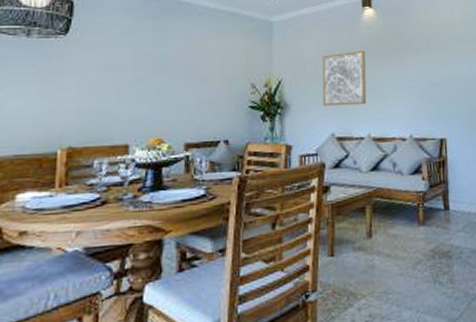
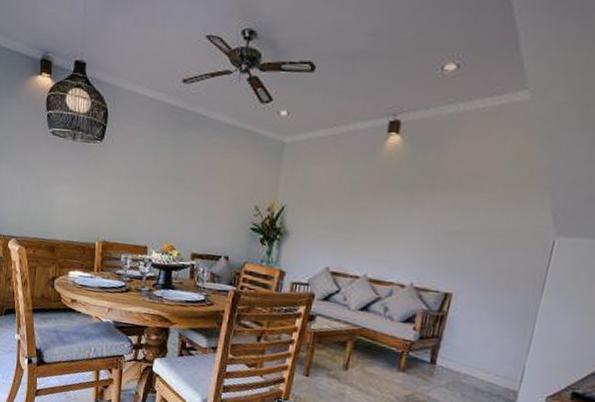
wall art: present [322,50,367,106] -> none [322,183,380,244]

